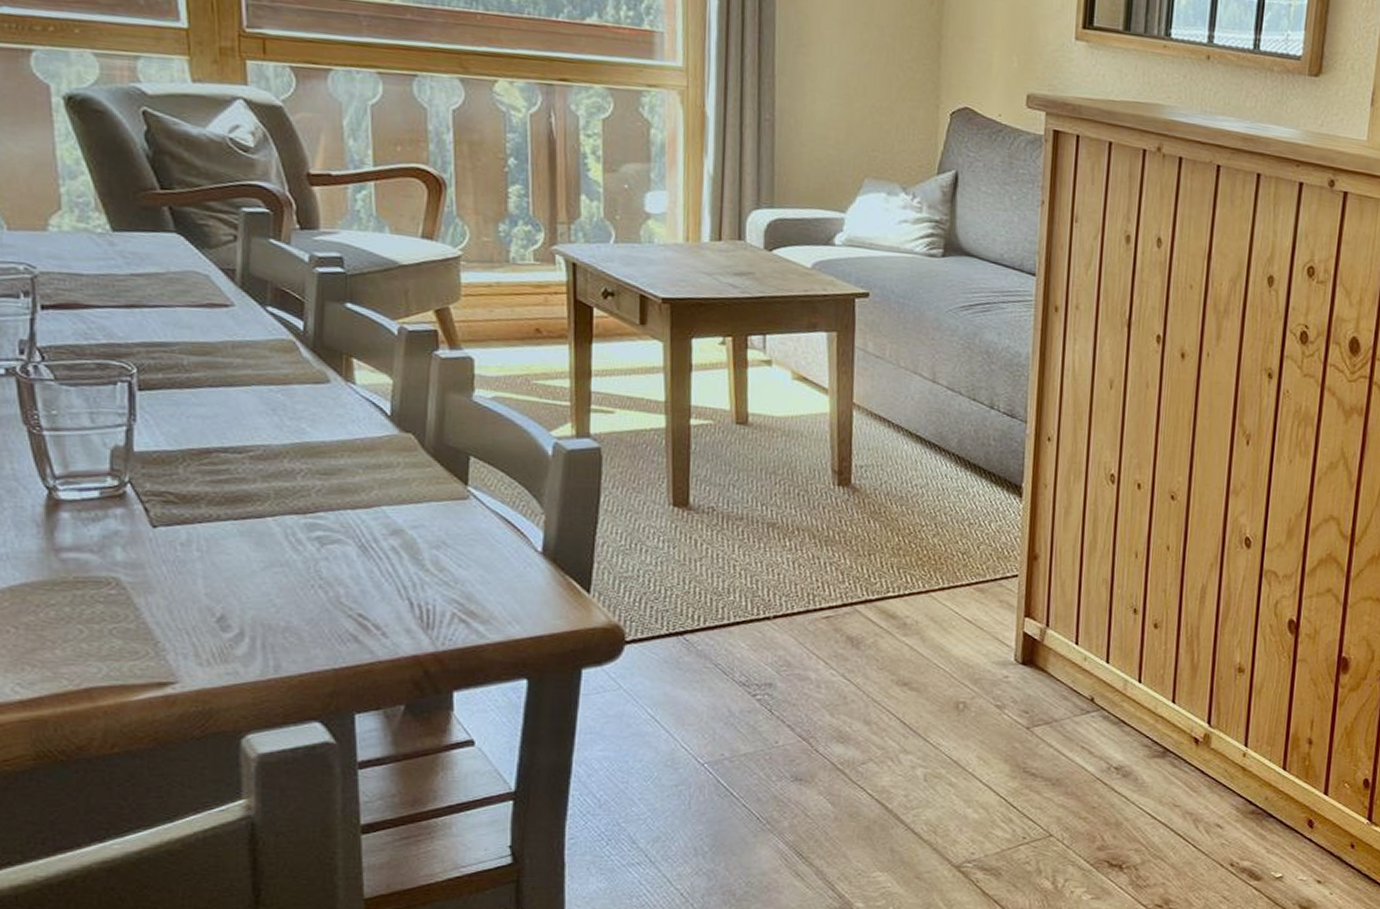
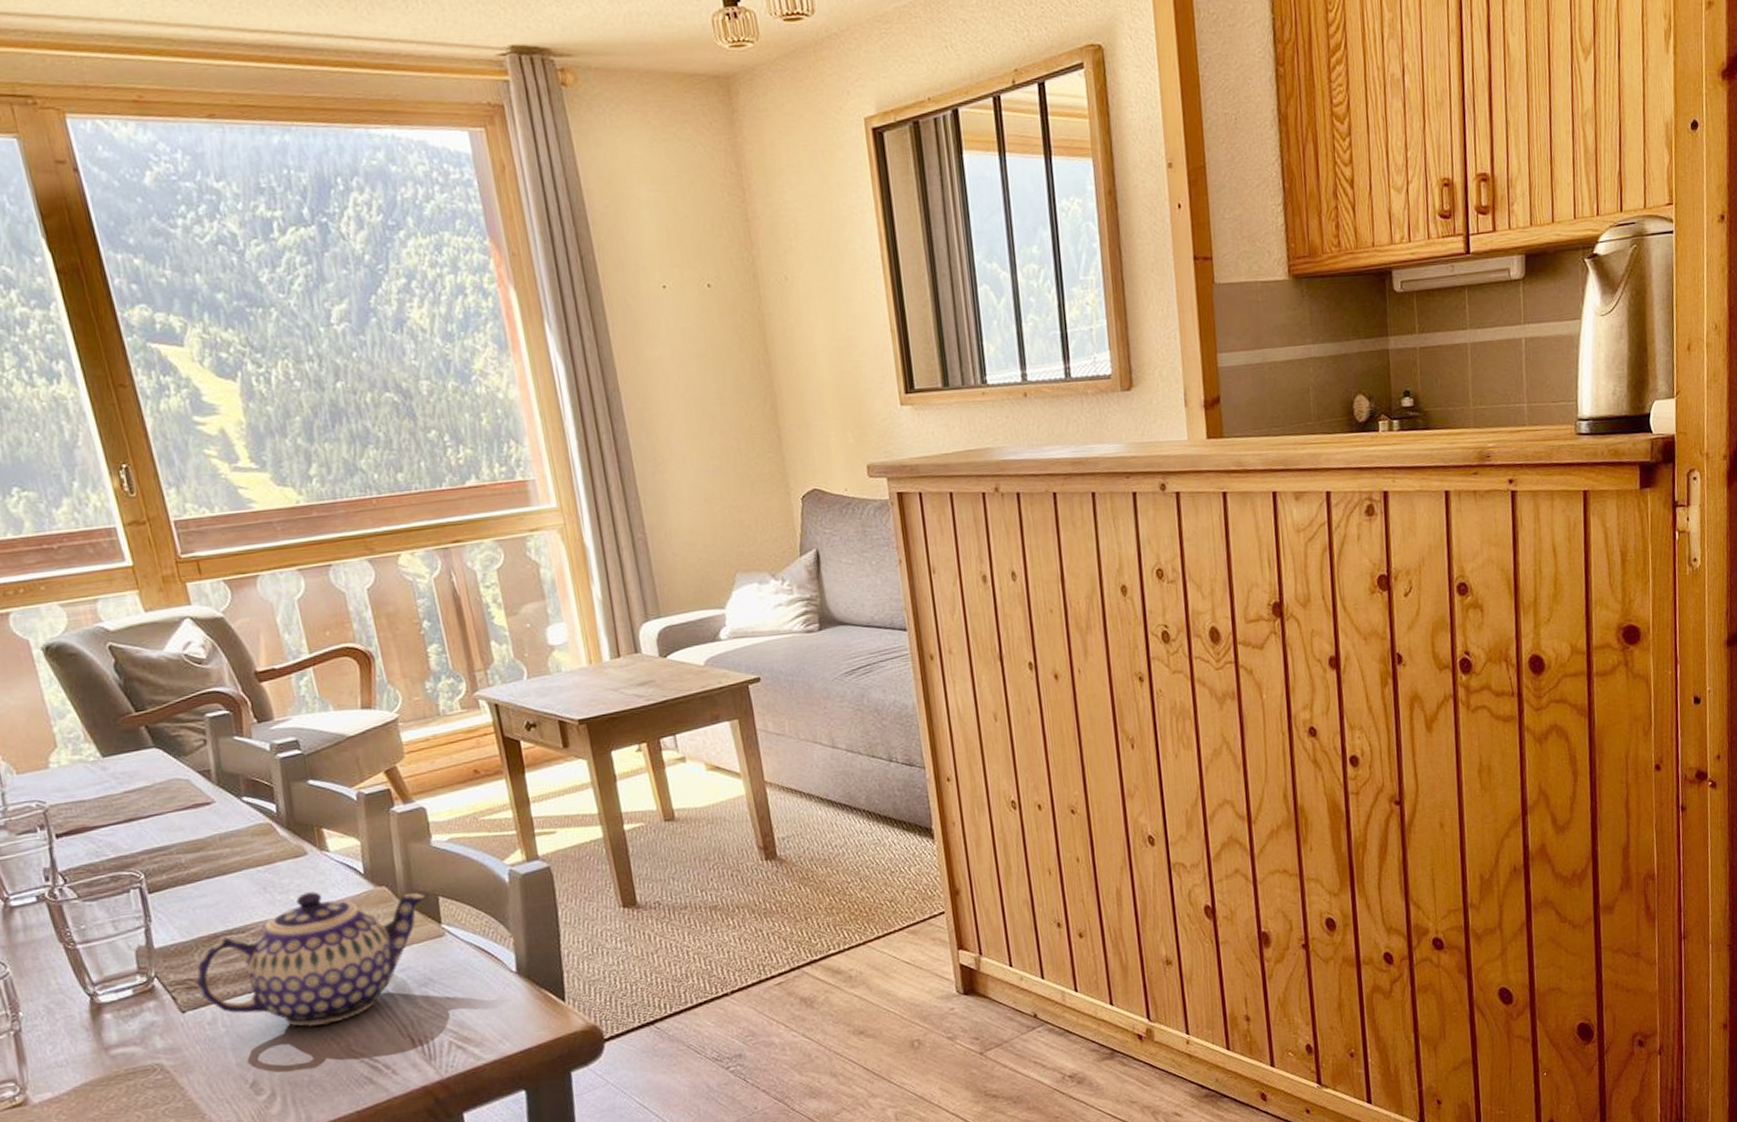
teapot: none [175,423,459,570] -> present [196,891,429,1027]

